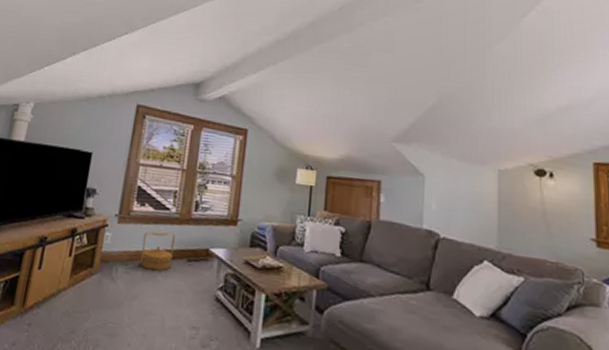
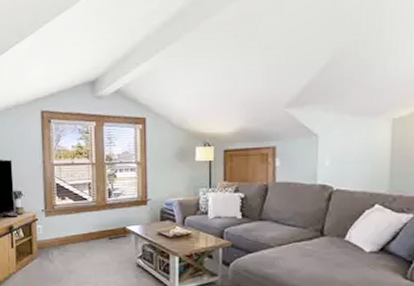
woven basket: present [140,231,176,271] -> none [68,218,96,250]

